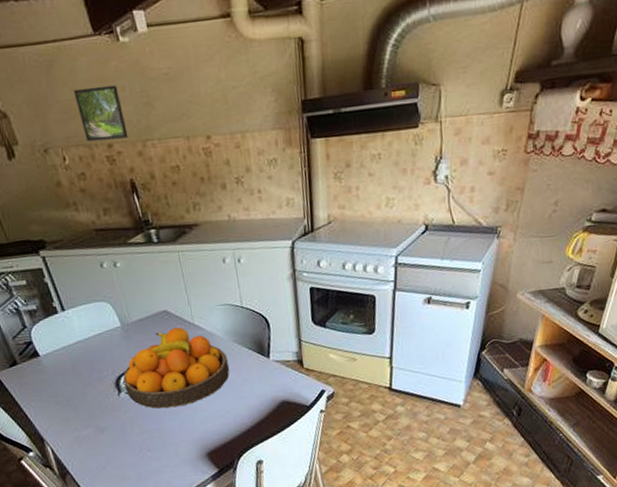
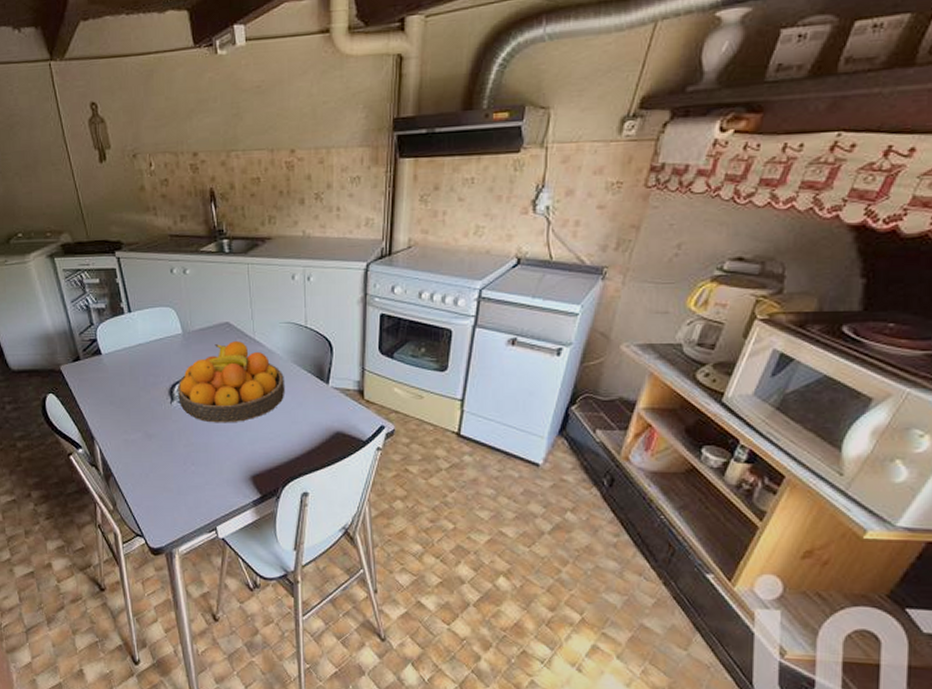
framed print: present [73,85,128,142] -> none [168,95,214,150]

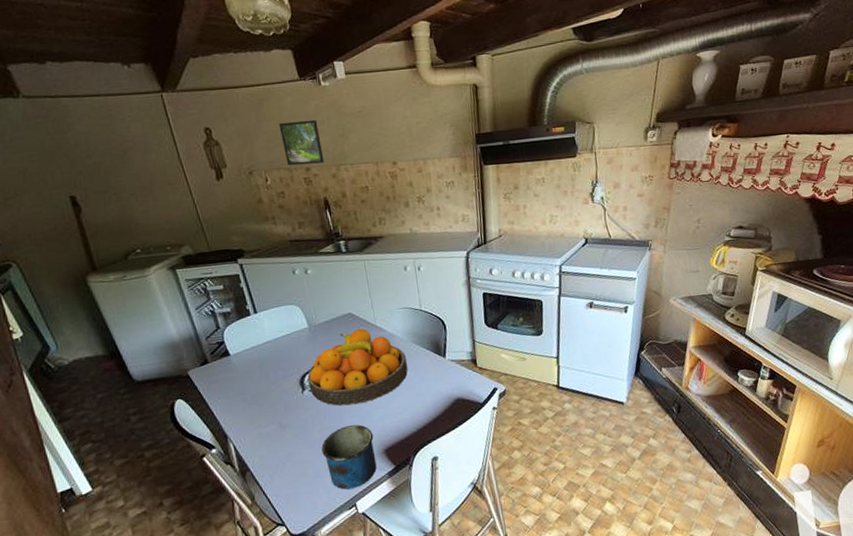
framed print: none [168,95,214,150] -> present [279,119,324,166]
mug: none [185,445,242,512] -> present [321,425,377,490]

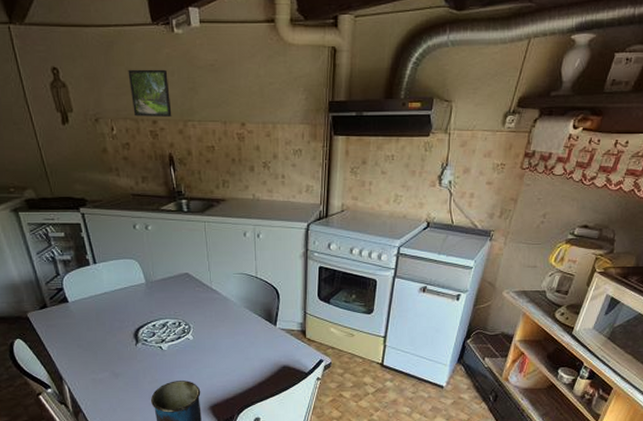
fruit bowl: present [307,329,408,406] -> none [141,290,238,362]

